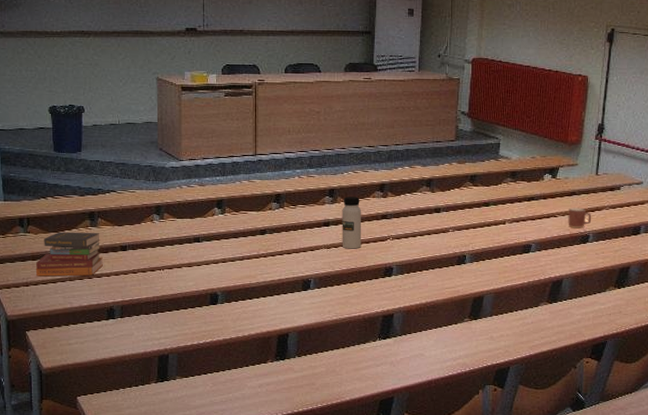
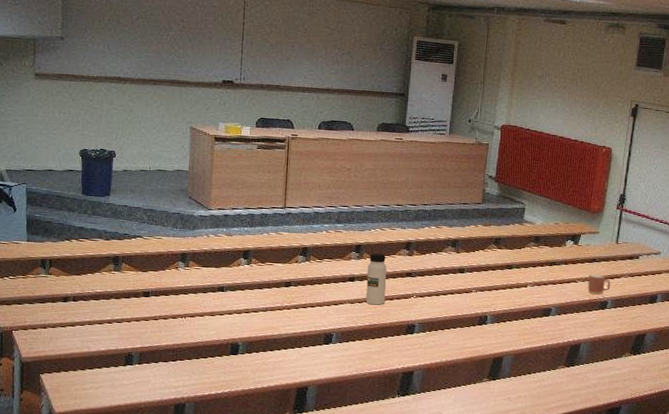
books: present [35,231,103,277] -> none [54,275,124,320]

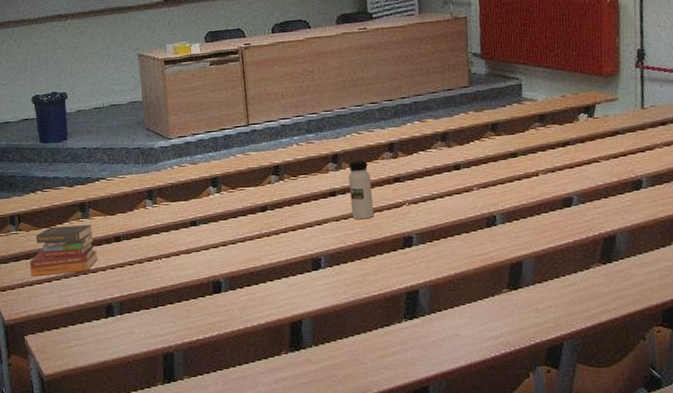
books: none [54,275,124,320] -> present [29,224,98,276]
mug: present [587,274,611,295] -> none [612,148,643,174]

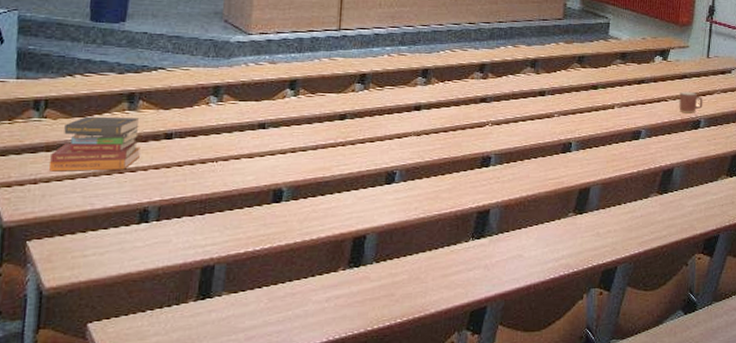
water bottle: present [348,160,375,220] -> none [434,78,459,136]
mug: none [612,148,643,174] -> present [679,91,703,113]

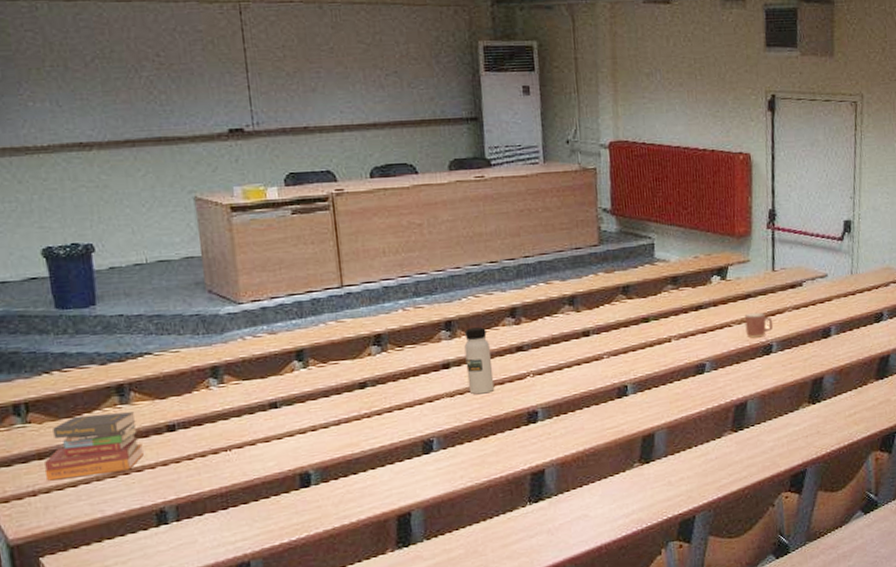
water bottle: none [434,78,459,136] -> present [464,327,495,395]

